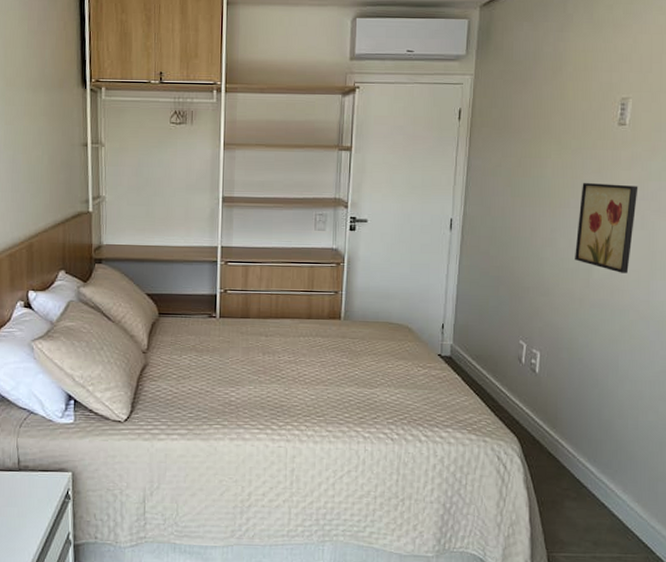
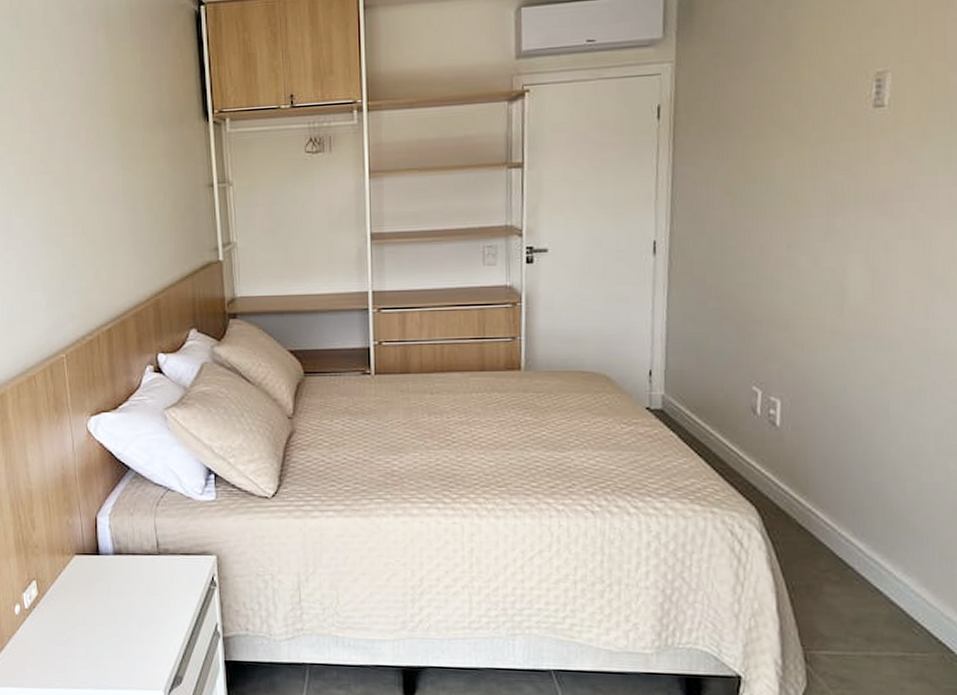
wall art: present [575,183,638,273] -> none [821,182,906,296]

